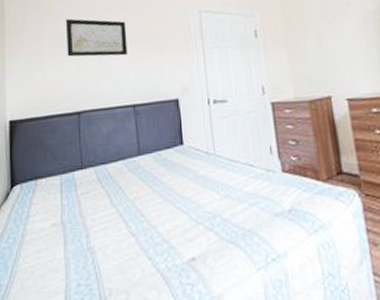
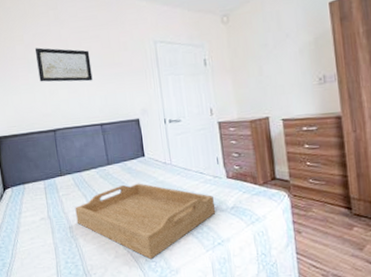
serving tray: none [95,178,270,282] -> present [75,183,216,260]

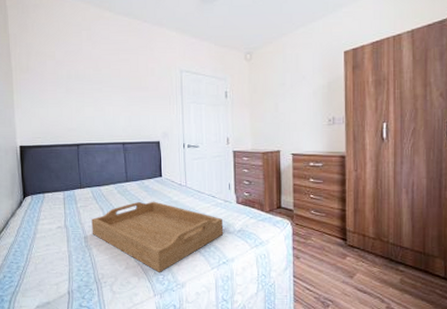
wall art: present [35,47,93,82] -> none [66,65,119,102]

